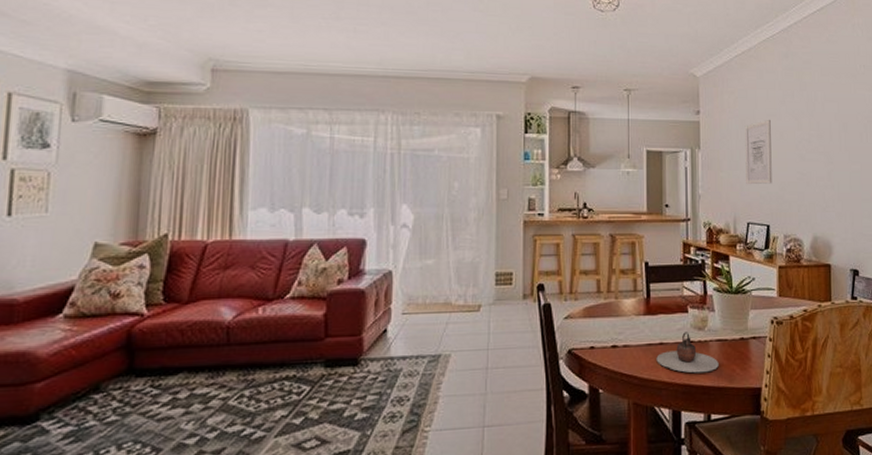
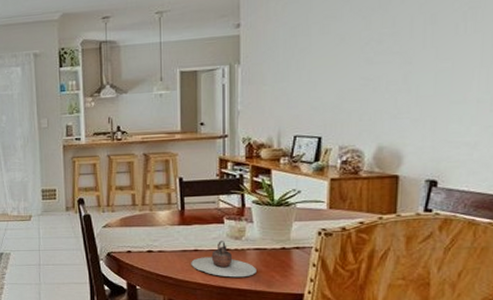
wall art: present [745,119,772,185] -> none [294,22,329,97]

